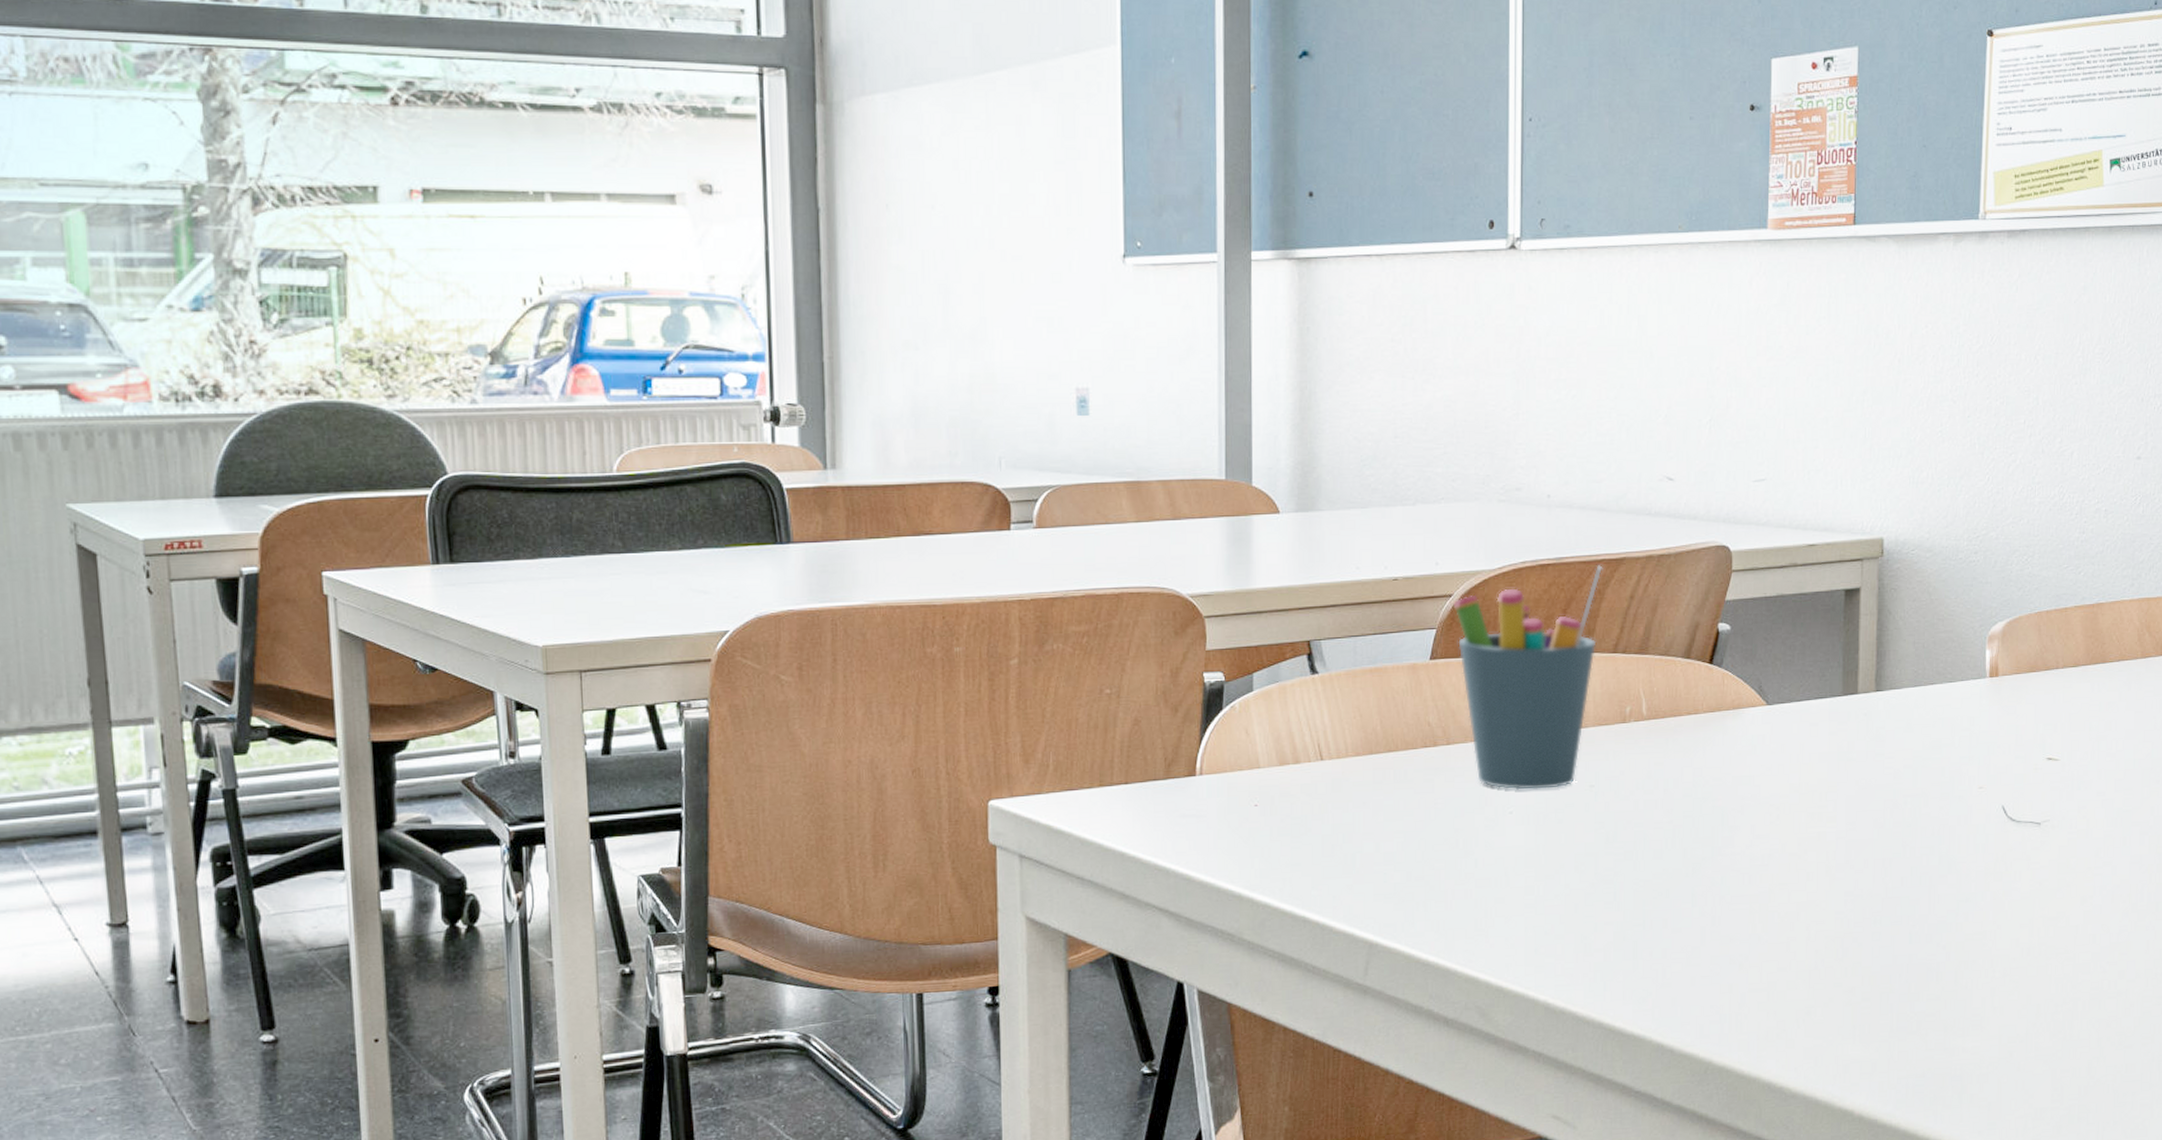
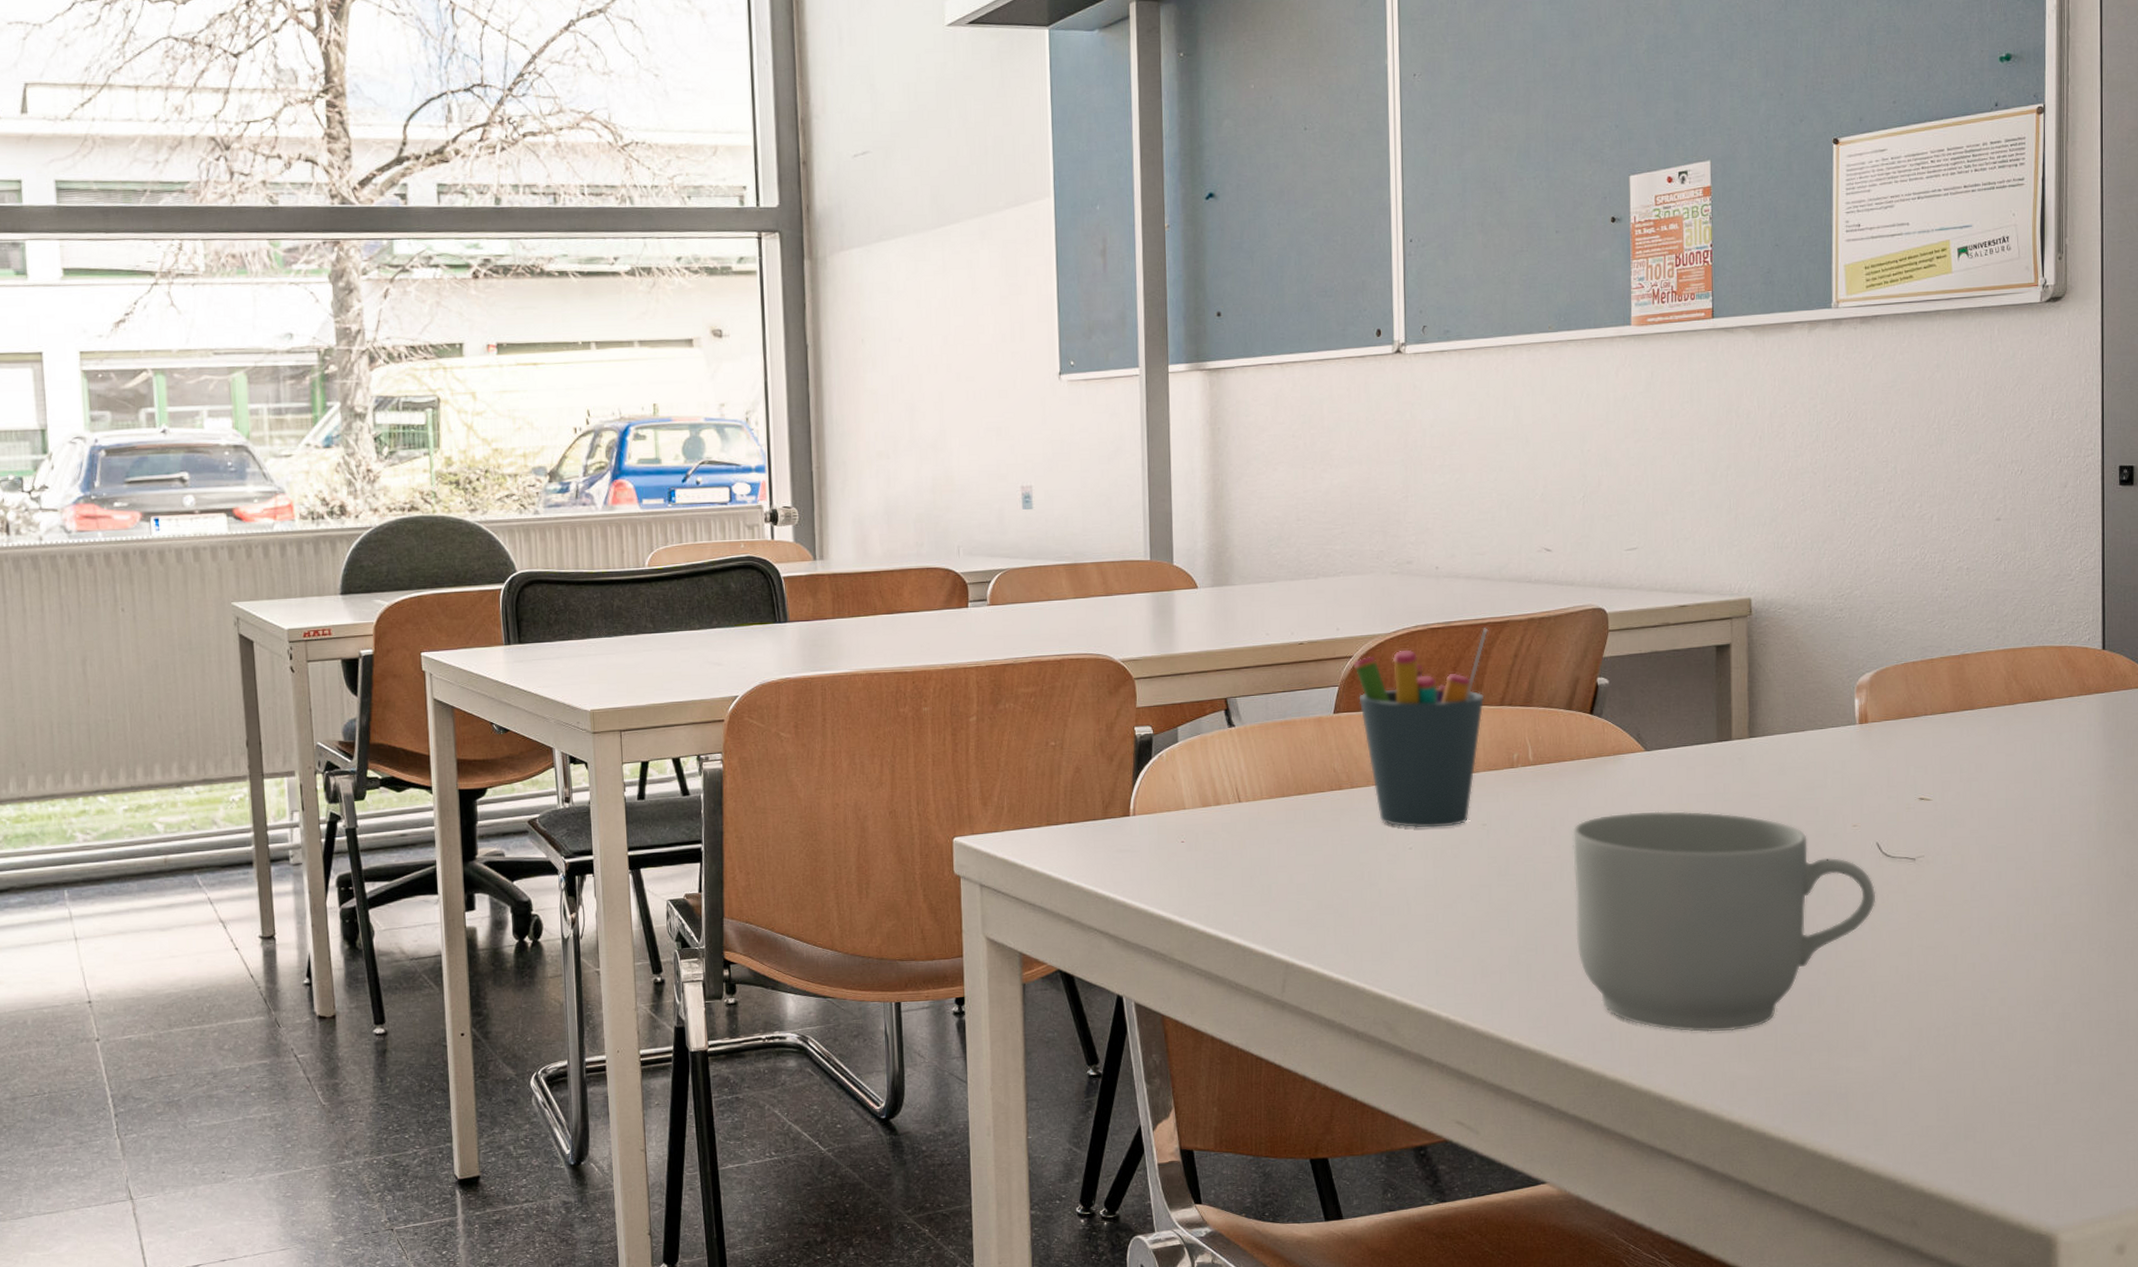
mug: none [1686,771,2000,1013] -> present [1572,811,1876,1032]

